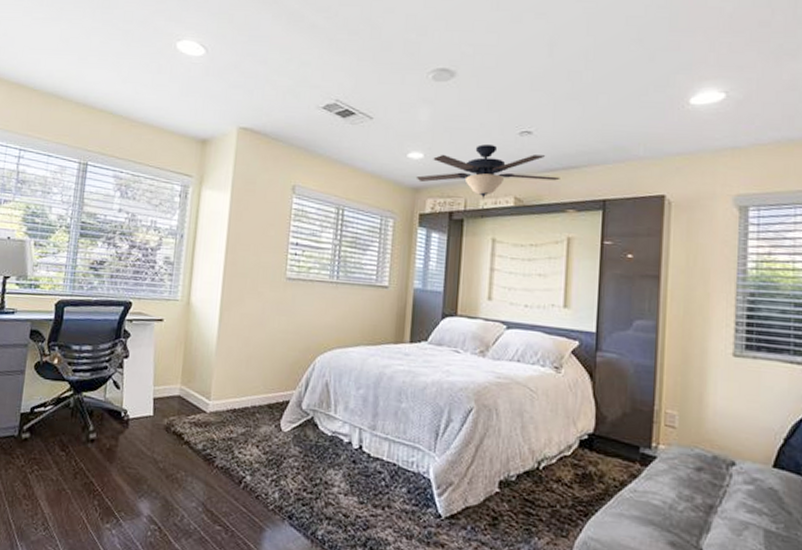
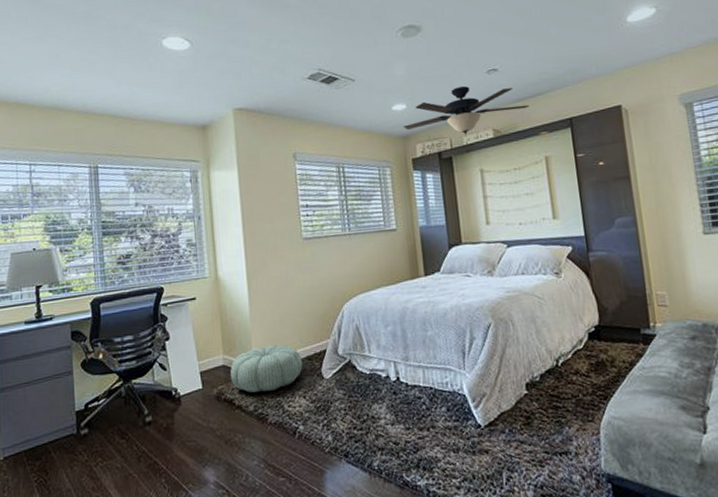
pouf: none [184,384,262,433] -> present [230,345,303,393]

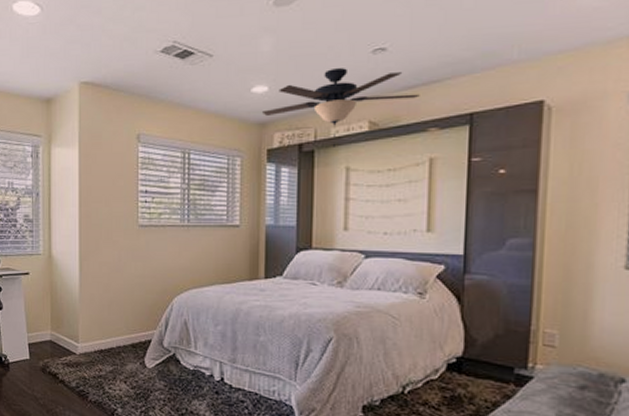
pouf: present [230,345,303,393] -> none [57,328,126,371]

